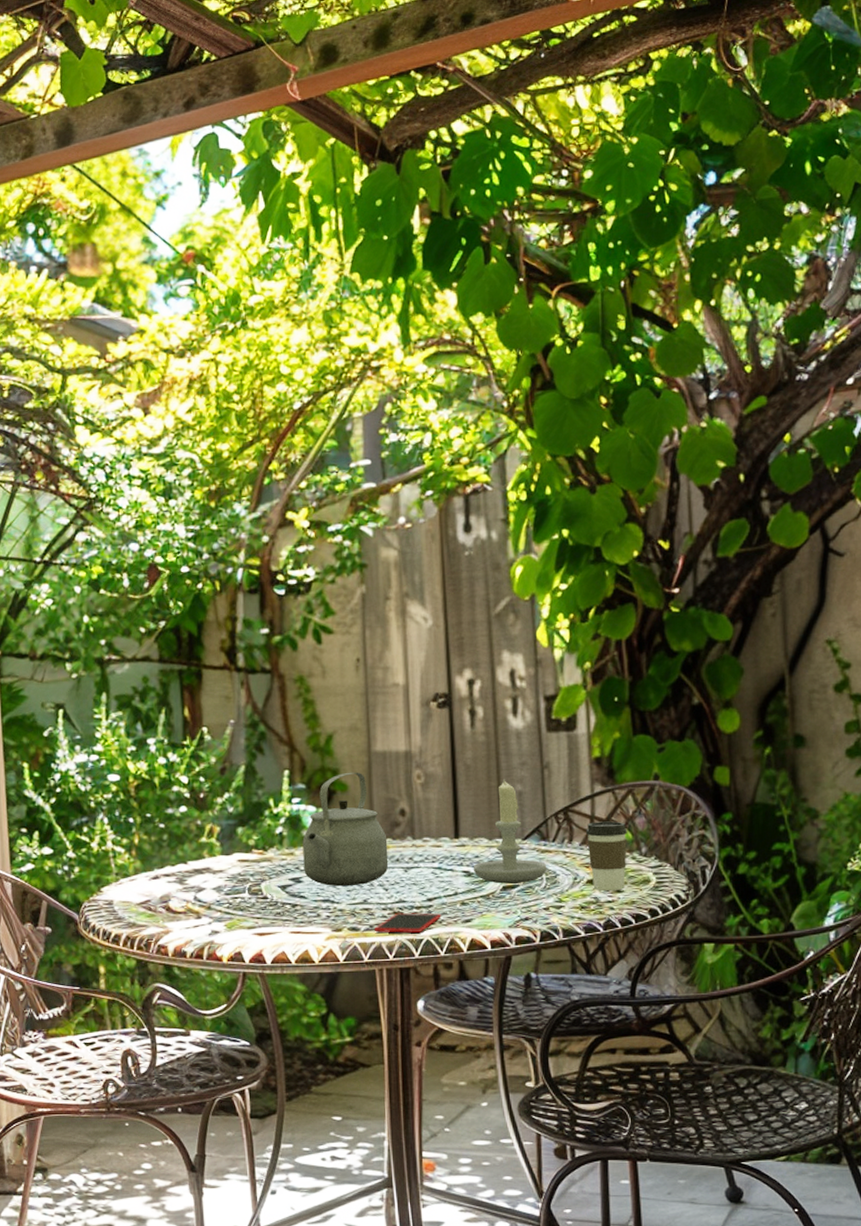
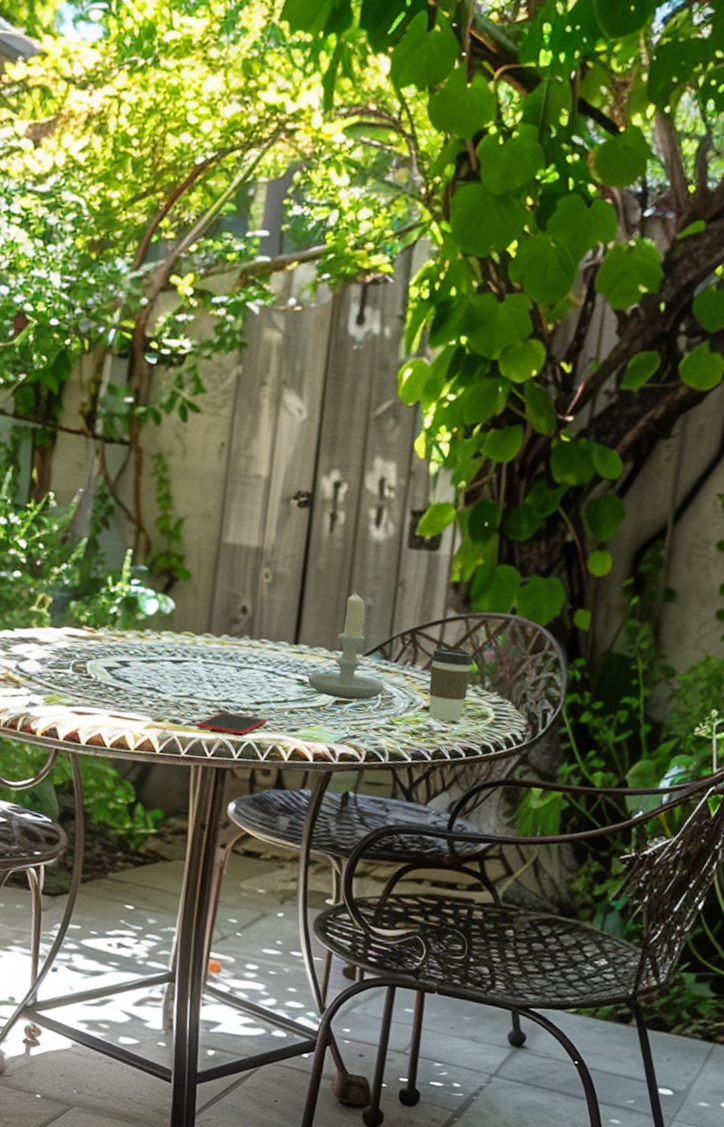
tea kettle: present [302,772,389,887] -> none [133,560,224,678]

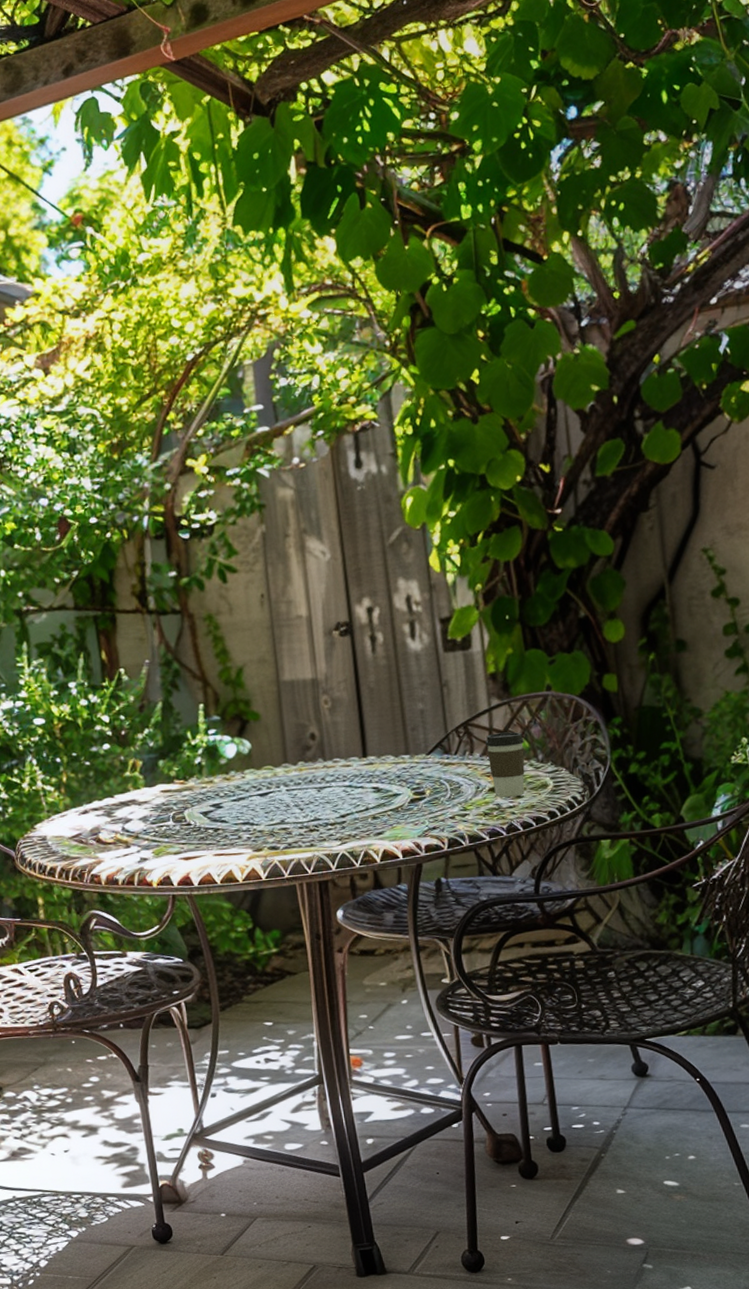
smartphone: present [196,711,267,735] -> none [293,828,355,850]
candle: present [307,591,385,700] -> none [381,699,451,797]

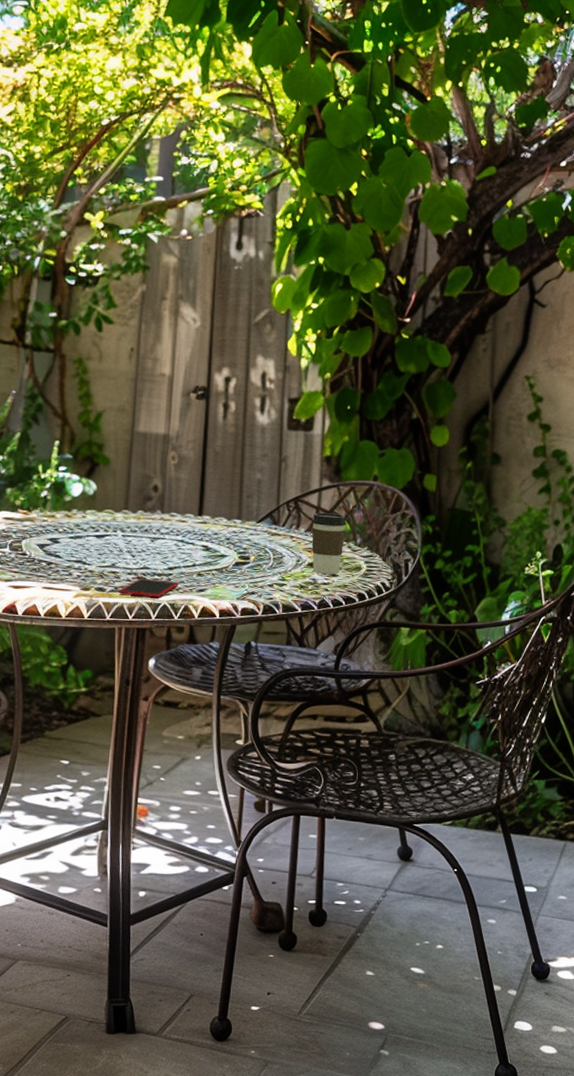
smartphone: none [293,828,355,850] -> present [119,577,179,597]

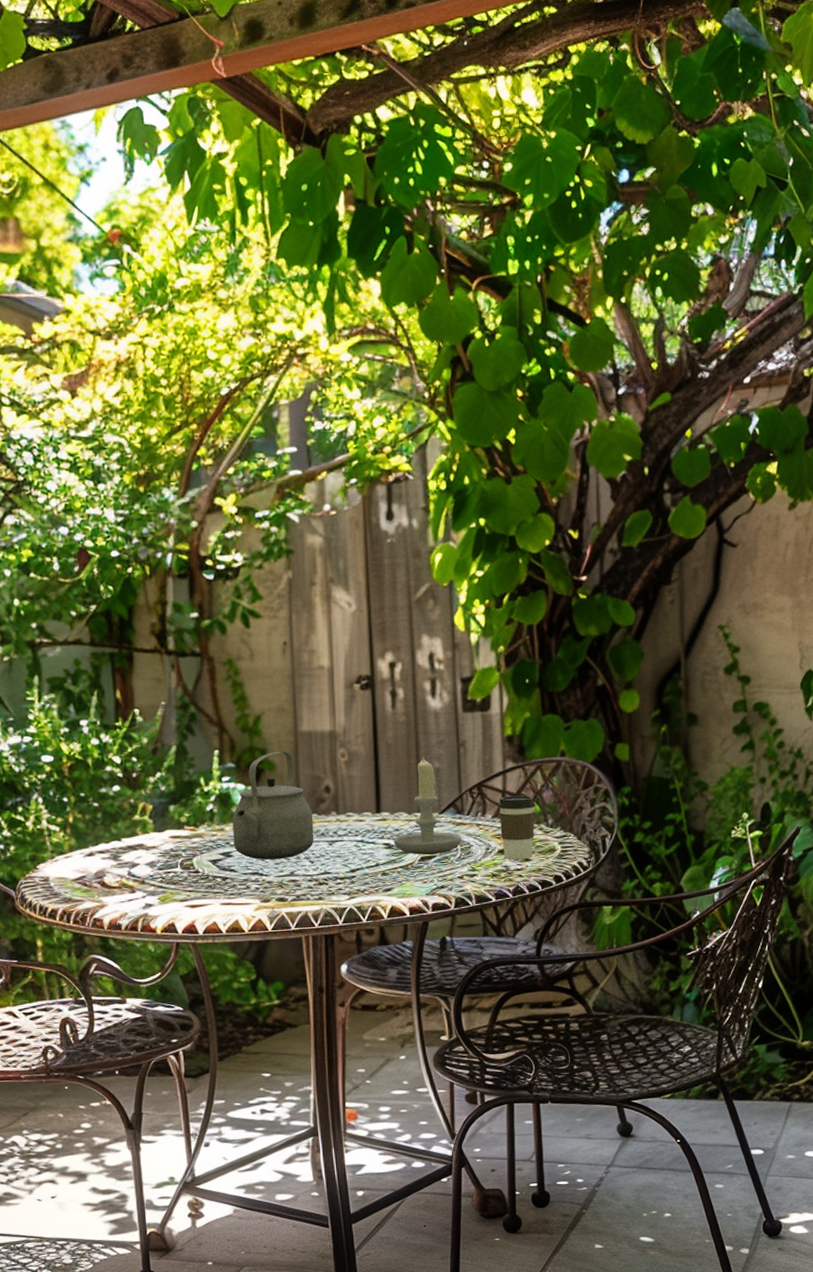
tea kettle: none [62,448,140,551] -> present [232,751,314,860]
smartphone: present [119,577,179,597] -> none [301,883,364,902]
candle: none [211,467,275,561] -> present [393,757,462,855]

